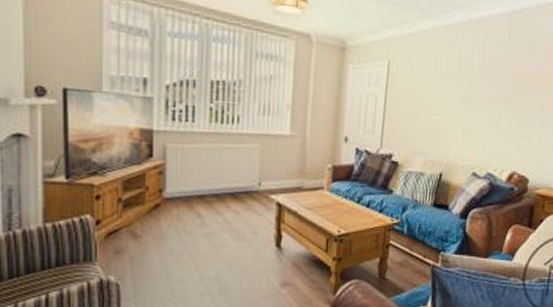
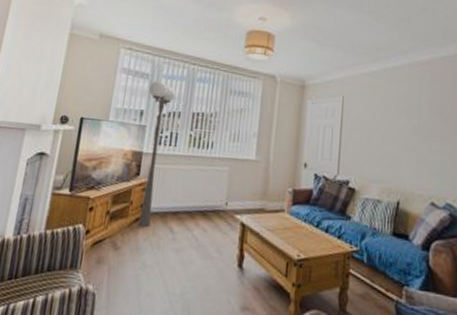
floor lamp: none [149,40,187,214] -> present [138,81,176,228]

